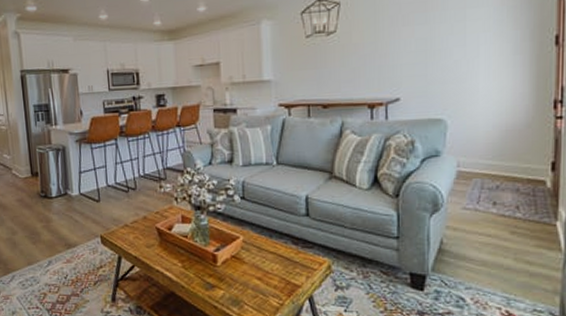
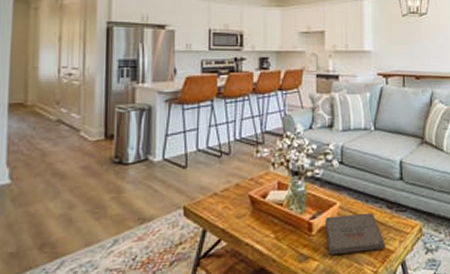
pizza box: none [229,247,291,285] -> present [325,212,385,254]

